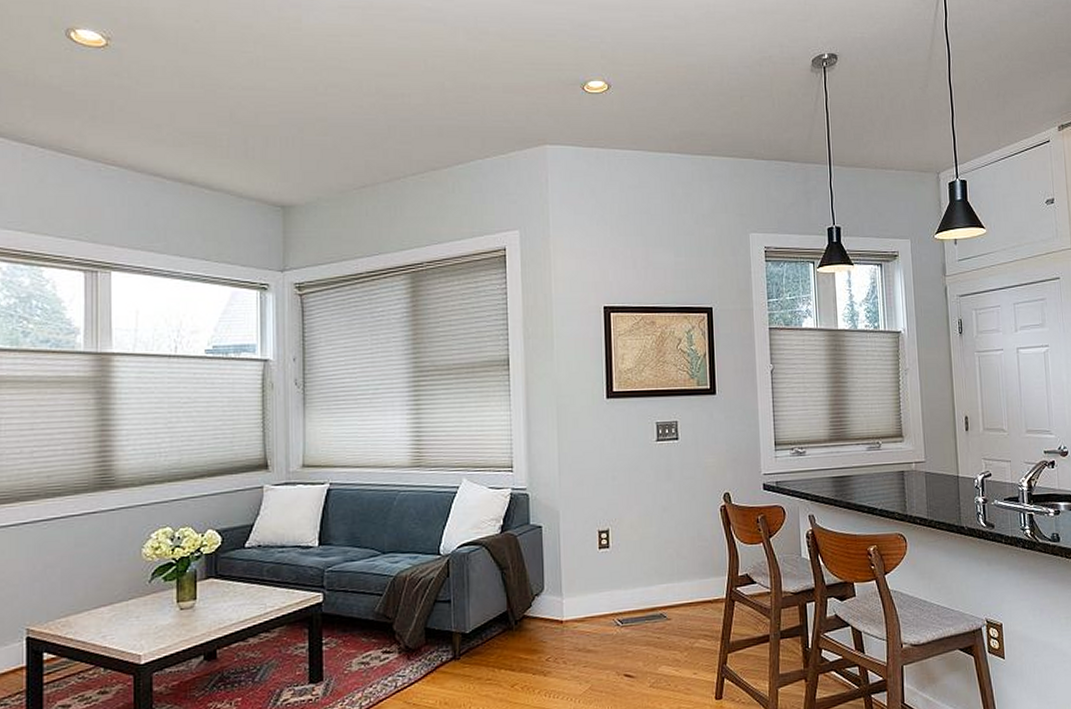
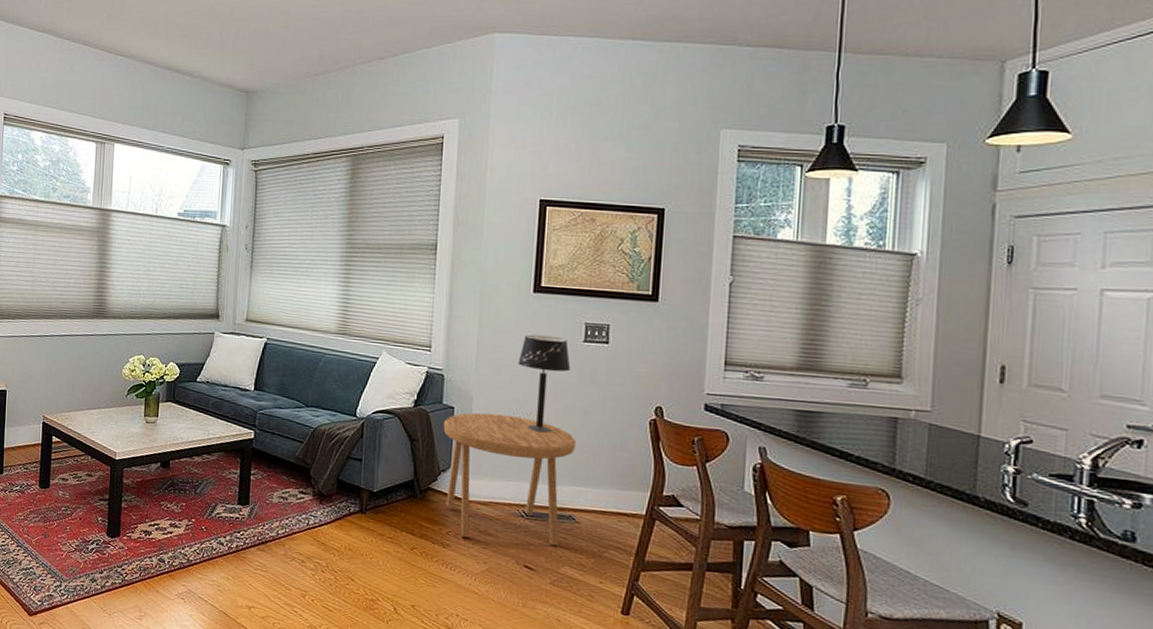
side table: none [532,525,659,661] -> present [443,412,576,547]
table lamp: none [599,439,648,537] -> present [518,334,571,433]

